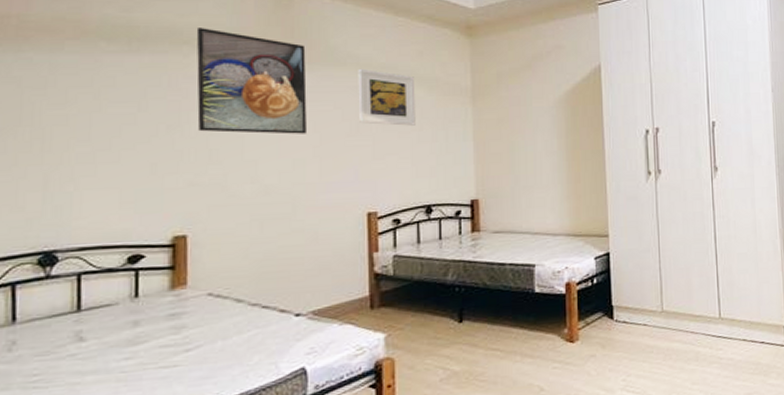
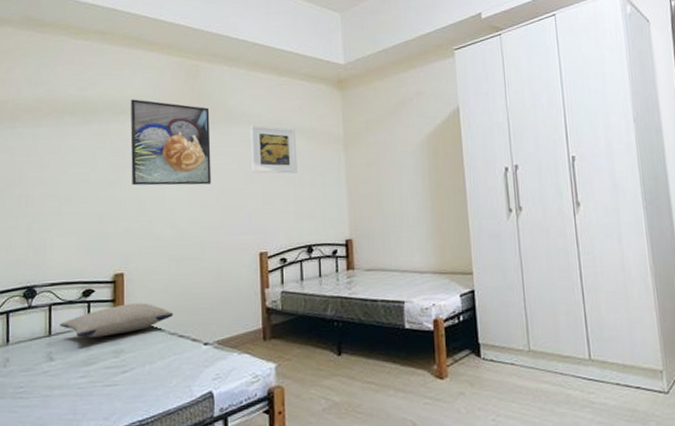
pillow: none [94,269,255,312] -> present [60,303,174,338]

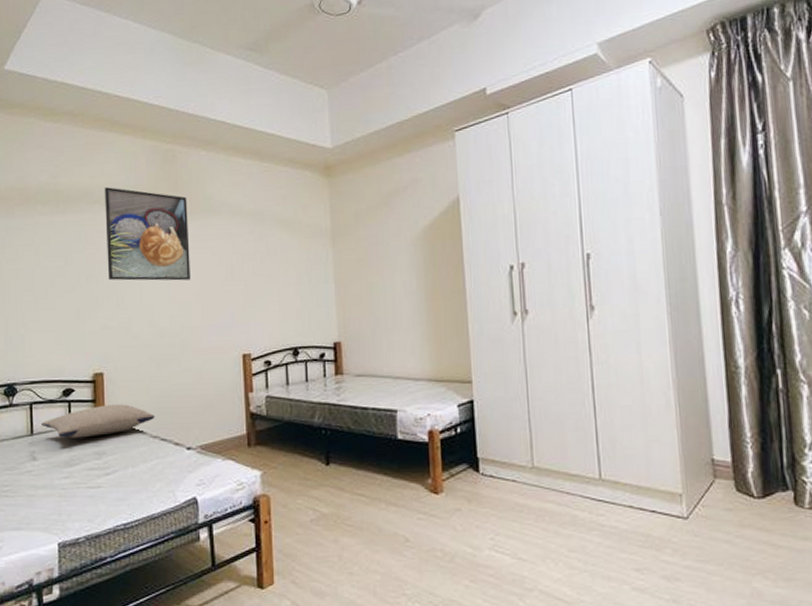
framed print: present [250,124,297,174] -> none [231,215,282,270]

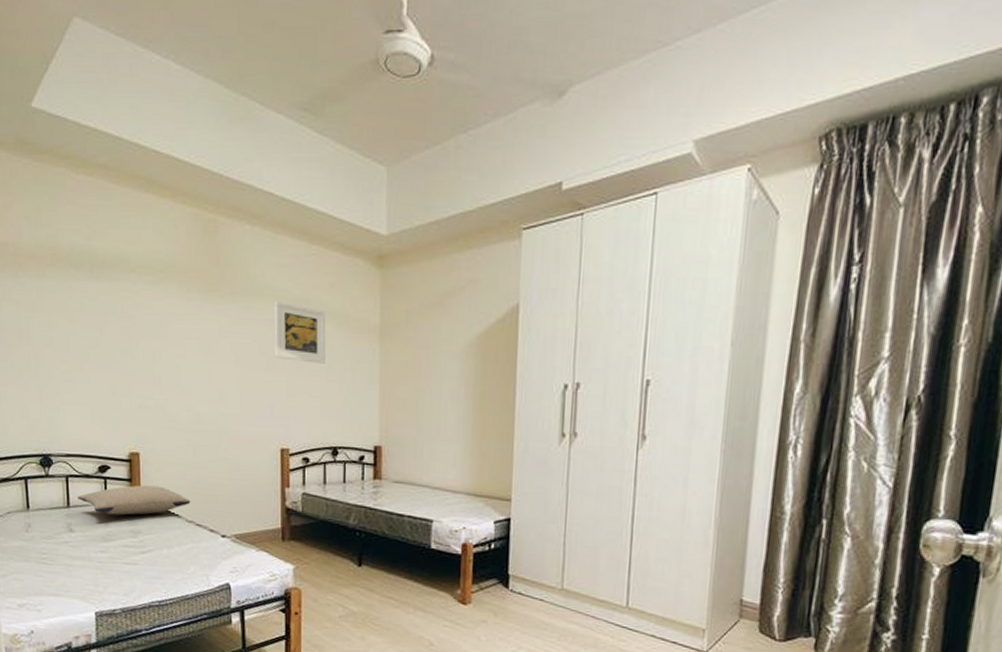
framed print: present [104,187,190,281] -> none [140,256,230,366]
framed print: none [231,215,282,270] -> present [274,300,326,364]

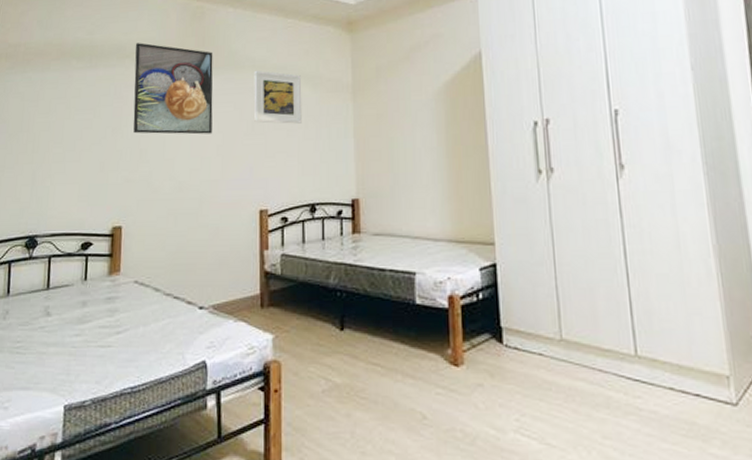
pillow: present [78,485,191,516] -> none [58,259,170,294]
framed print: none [140,256,230,366] -> present [133,43,213,135]

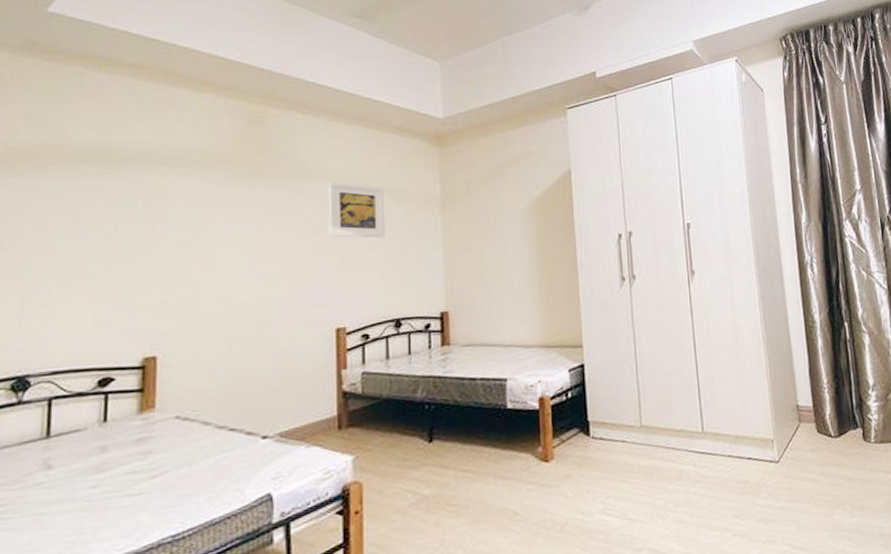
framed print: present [133,43,213,135] -> none [170,147,278,251]

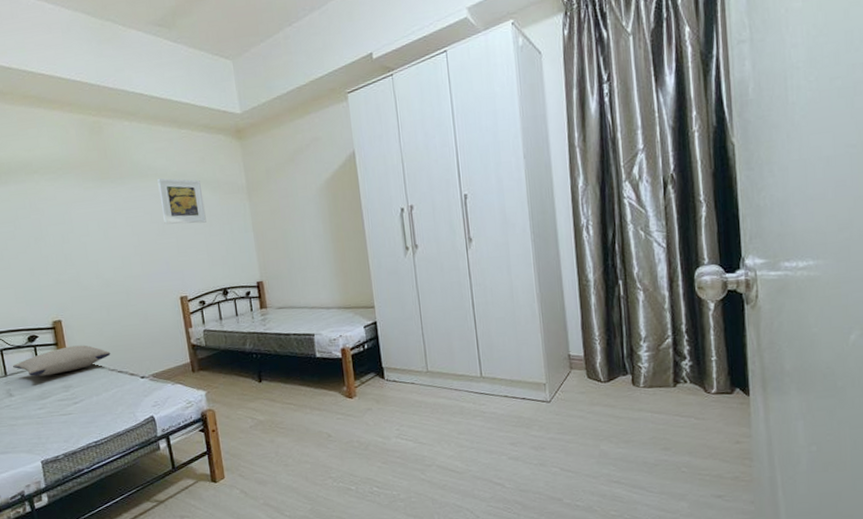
pillow: none [63,391,223,438] -> present [13,345,111,376]

